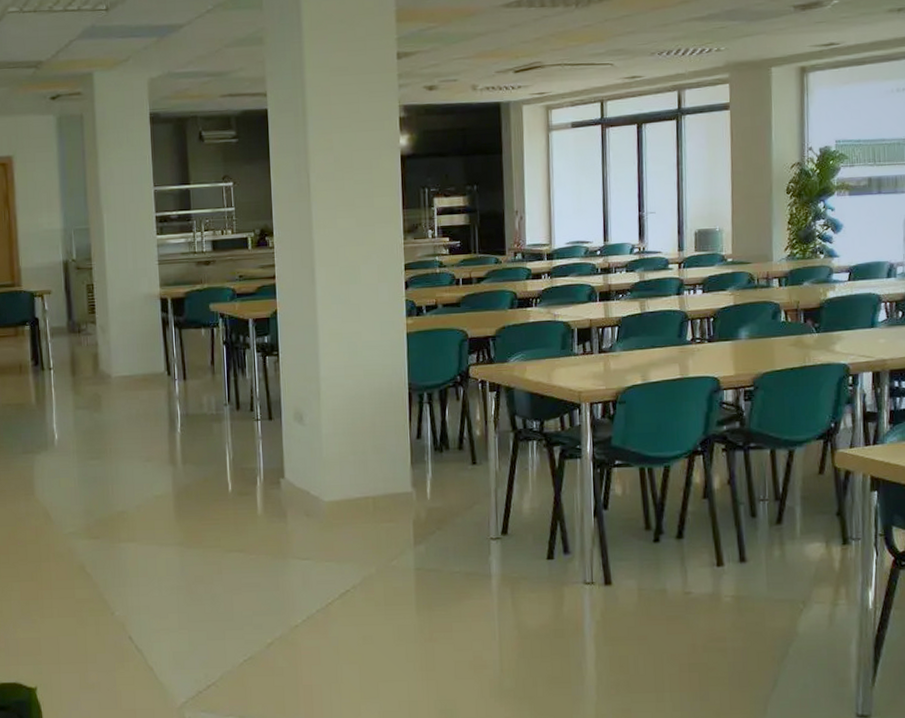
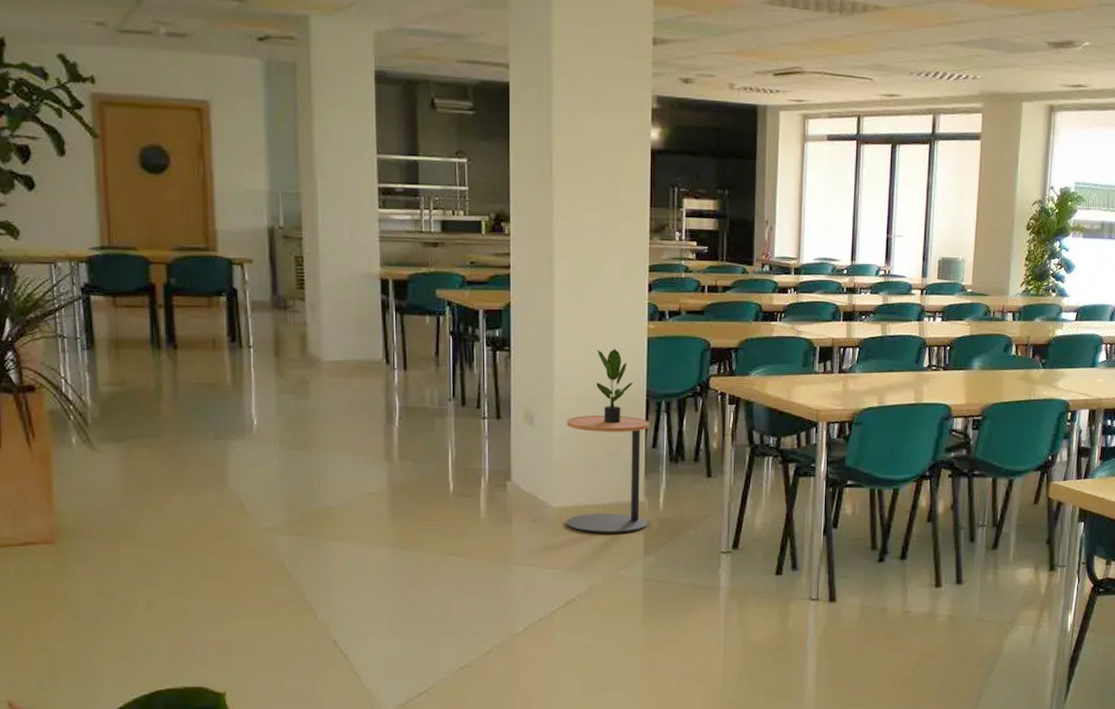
side table: none [333,410,417,525] -> present [566,415,650,533]
potted plant: none [358,345,396,418] -> present [596,348,634,424]

